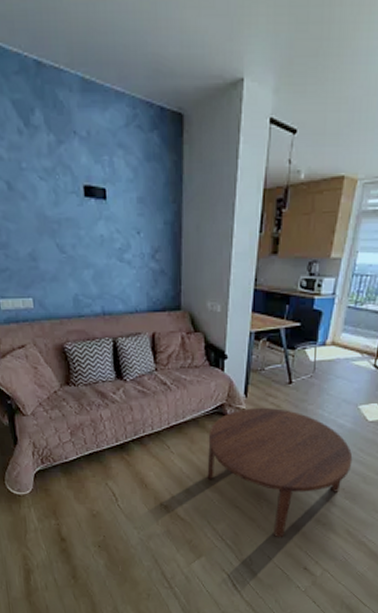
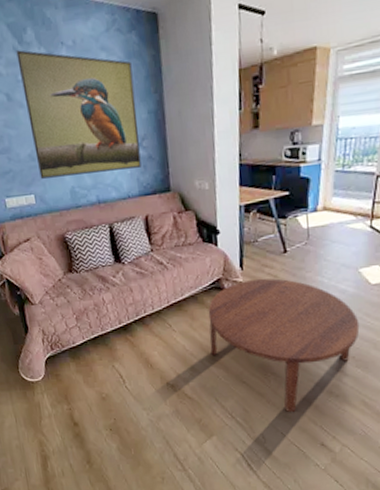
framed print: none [21,133,153,282] -> present [16,50,141,179]

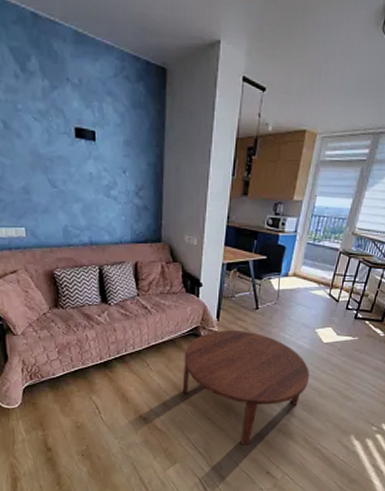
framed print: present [16,50,141,179] -> none [17,77,137,216]

